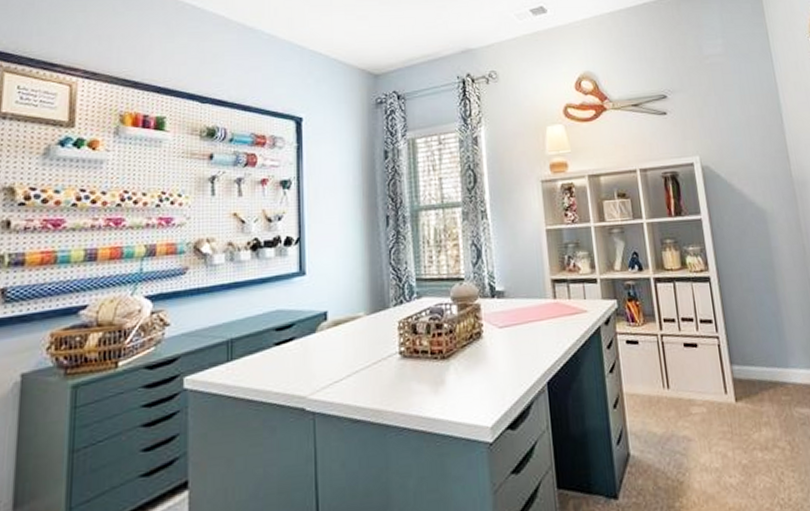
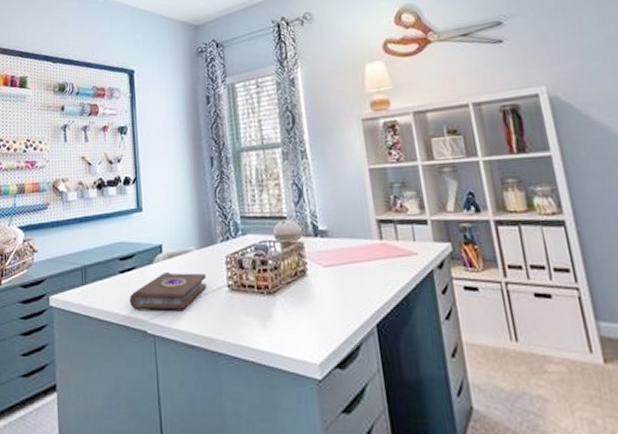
book: none [285,341,376,386] -> present [129,272,207,311]

